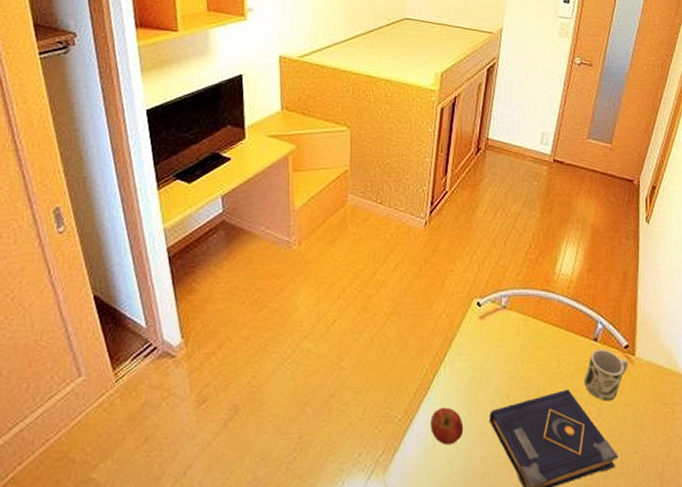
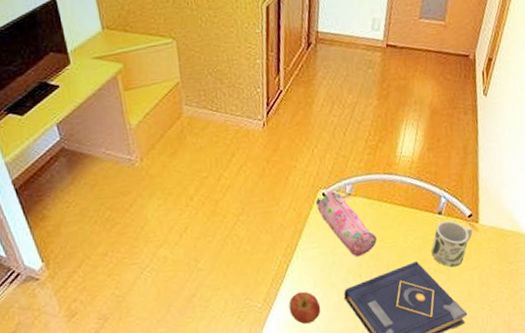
pencil case: none [469,299,529,376] -> present [315,189,377,257]

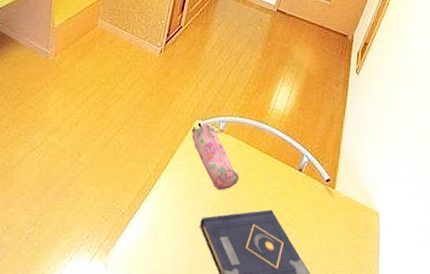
apple: present [289,291,321,325] -> none [148,208,177,241]
mug: present [431,220,473,268] -> none [287,178,328,226]

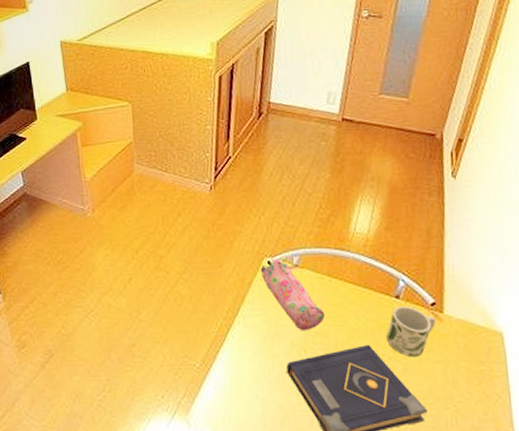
mug: none [287,178,328,226] -> present [386,306,436,357]

